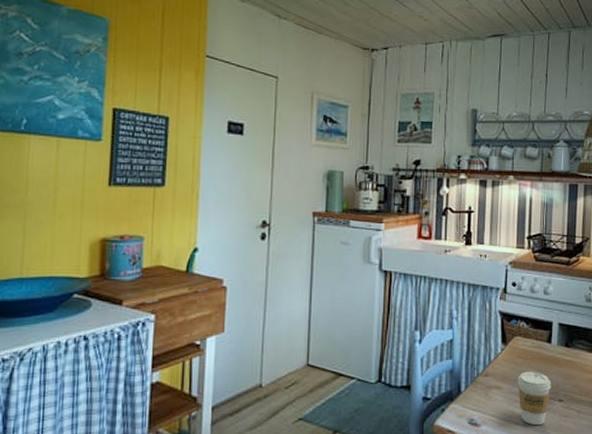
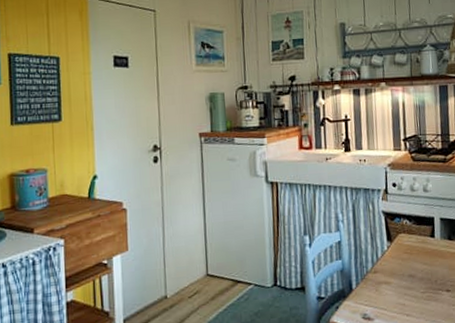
coffee cup: present [517,371,551,426] -> none [405,265,438,316]

